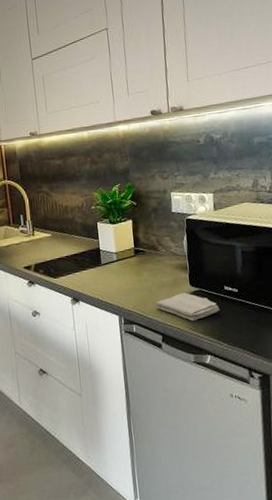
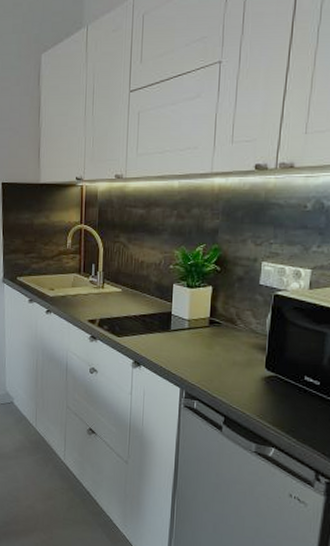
washcloth: present [155,293,220,322] -> none [222,375,295,409]

